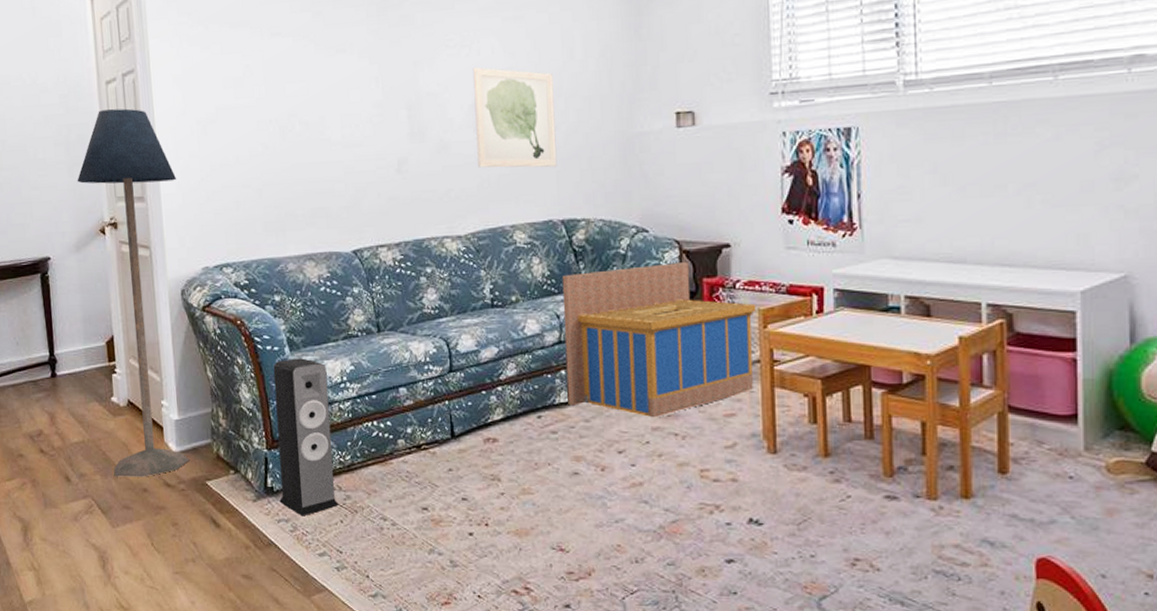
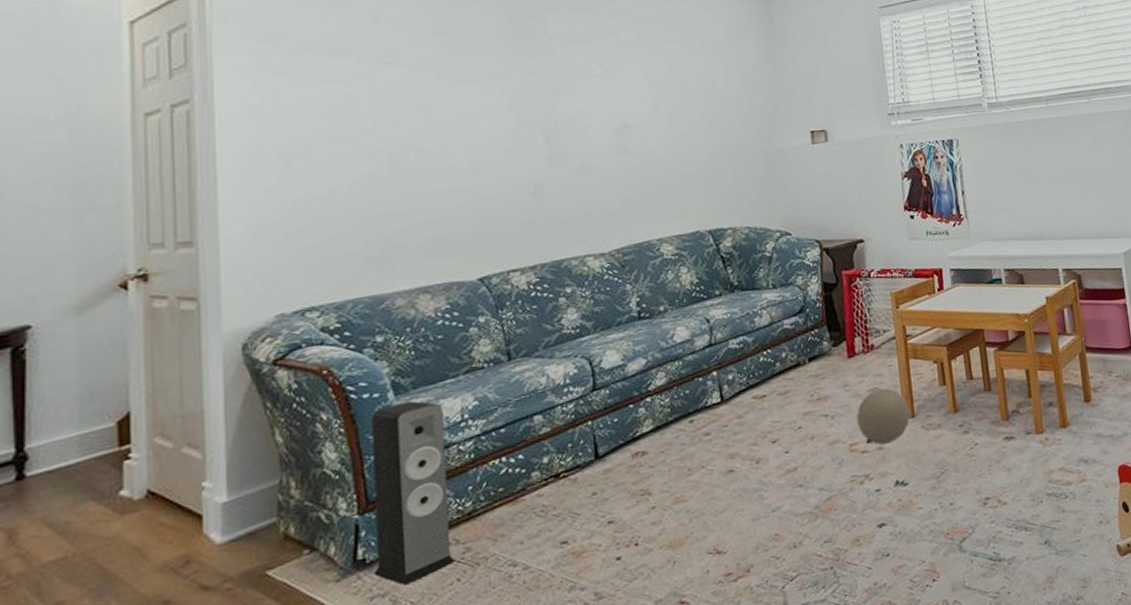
floor lamp: present [77,108,190,477] -> none [87,142,245,595]
wall art: present [472,67,557,168] -> none [615,95,703,187]
storage bin: present [561,262,757,418] -> none [710,258,891,405]
ball: none [710,415,772,477] -> present [857,387,911,445]

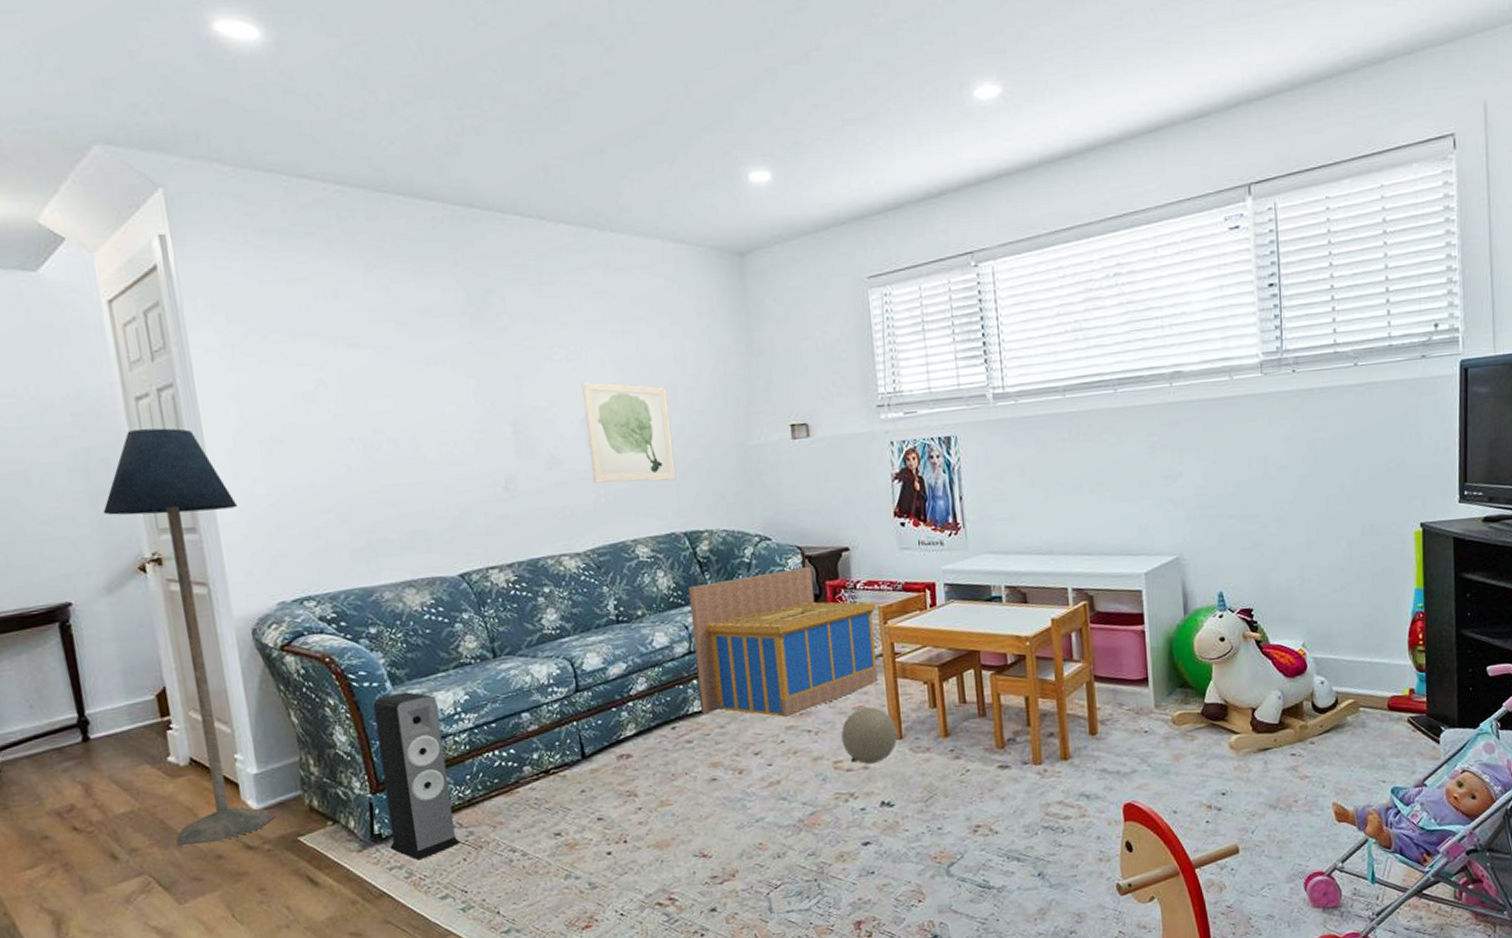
floor lamp: none [87,142,245,595] -> present [103,428,276,847]
wall art: none [615,95,703,187] -> present [581,381,677,483]
storage bin: none [710,258,891,405] -> present [688,567,878,718]

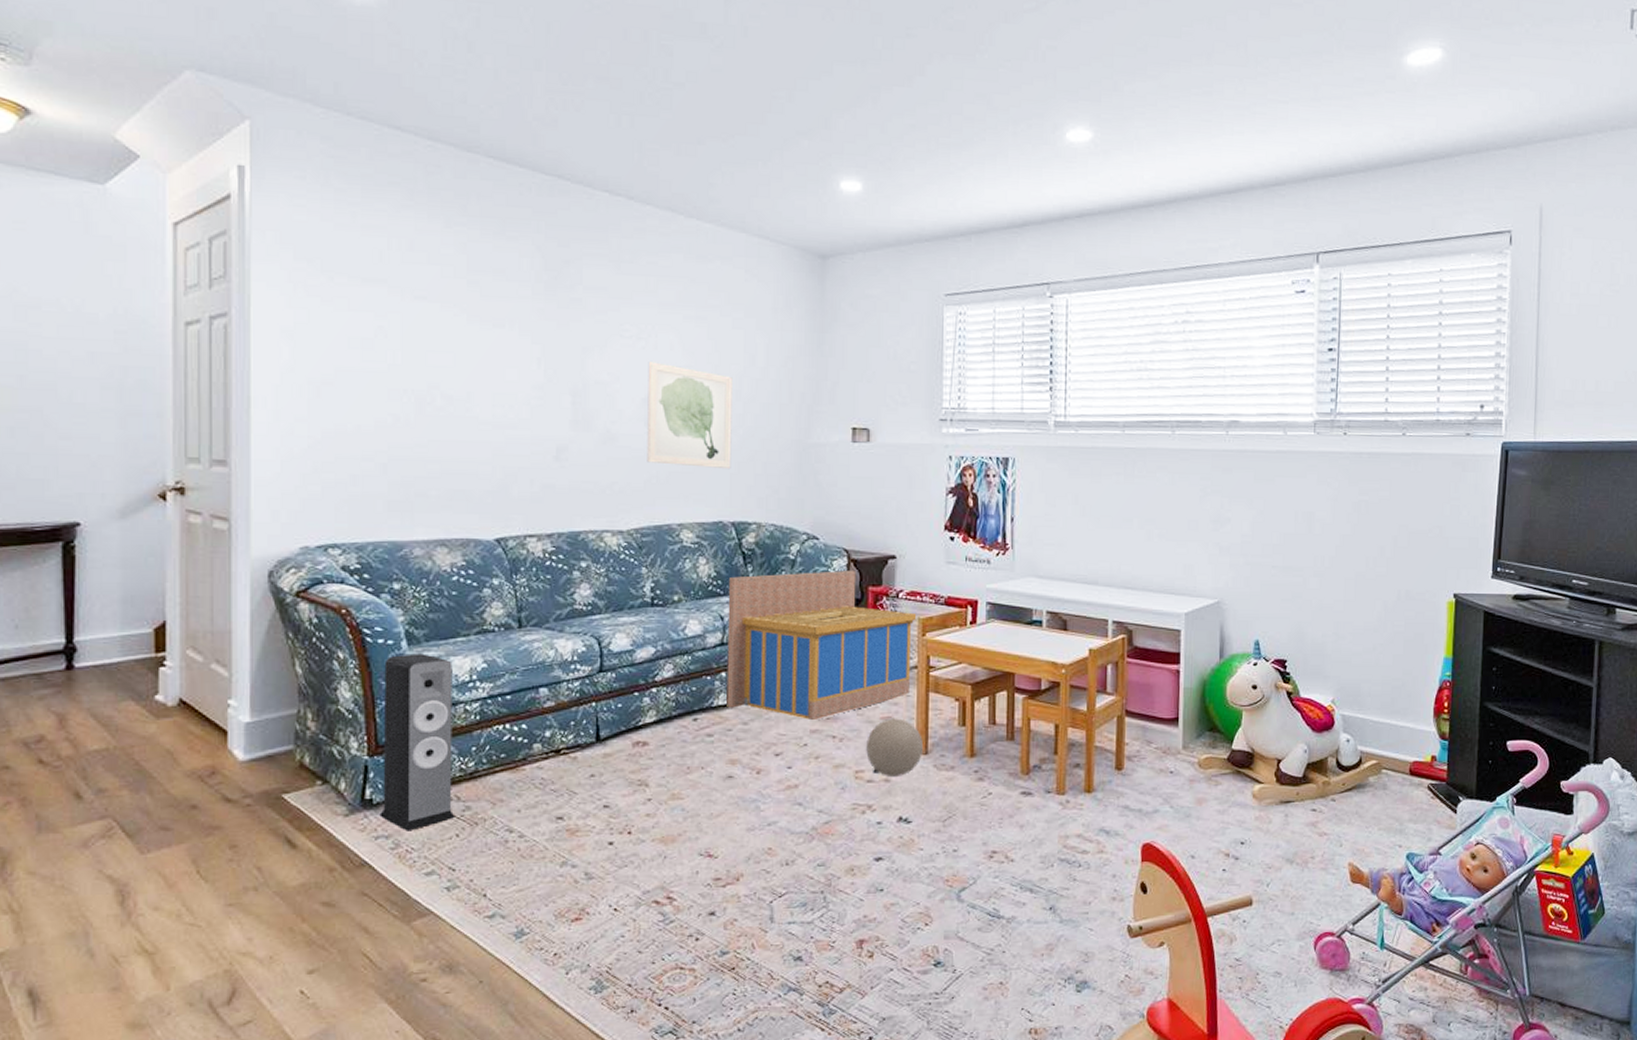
floor lamp: present [103,428,276,847] -> none [130,355,275,792]

